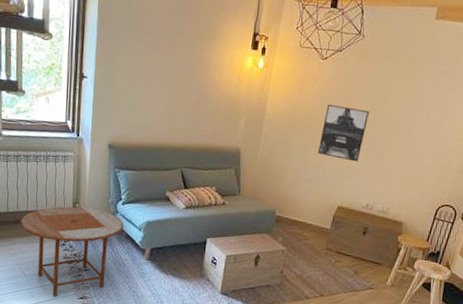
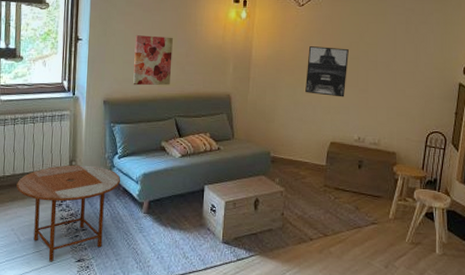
wall art: none [140,77,184,134] -> present [133,35,173,86]

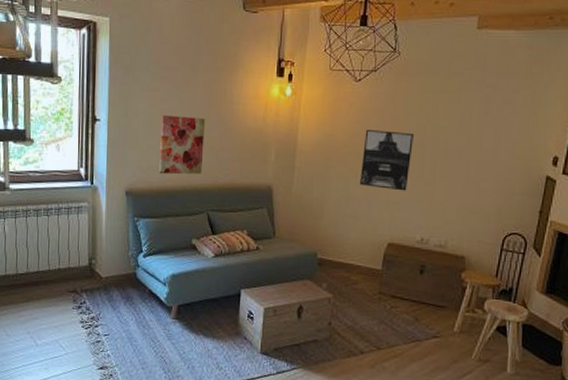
side table: present [15,165,121,261] -> none [30,263,147,368]

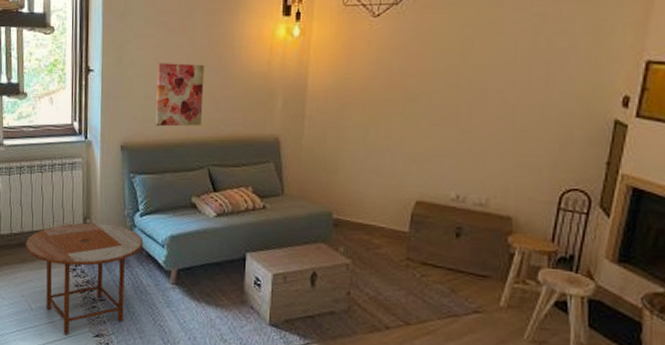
side table: none [30,263,147,368] -> present [24,222,144,335]
wall art: present [360,130,414,191] -> none [381,71,444,141]

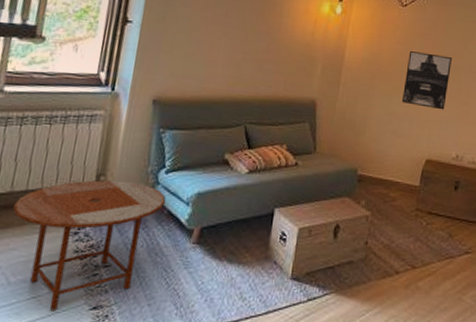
wall art: present [156,63,204,127] -> none [195,22,251,85]
wall art: none [381,71,444,141] -> present [402,51,452,110]

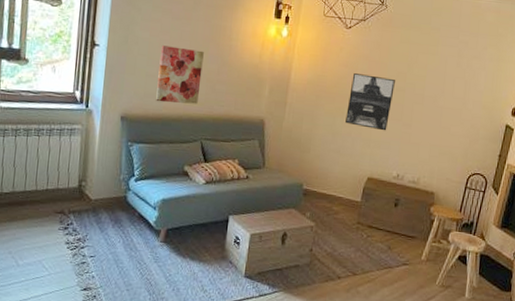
side table: present [12,180,166,310] -> none [15,184,137,289]
wall art: none [195,22,251,85] -> present [156,45,204,104]

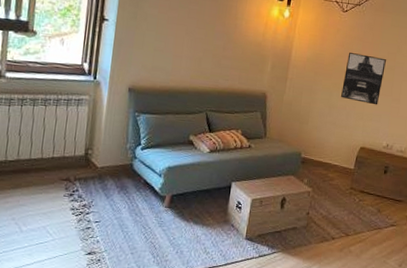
wall art: present [156,45,204,104] -> none [163,22,210,78]

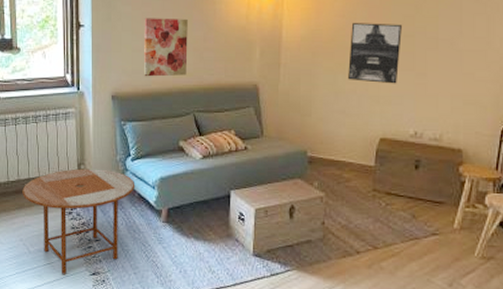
side table: none [19,153,143,254] -> present [21,168,136,274]
wall art: none [163,22,210,78] -> present [144,18,188,77]

